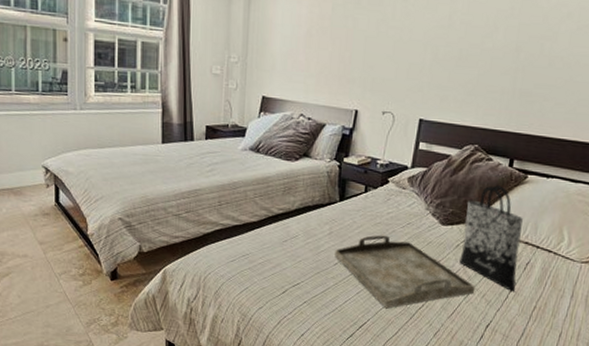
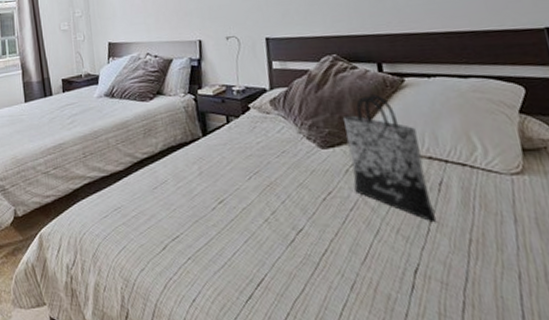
serving tray: present [335,235,476,309] -> none [209,168,386,259]

